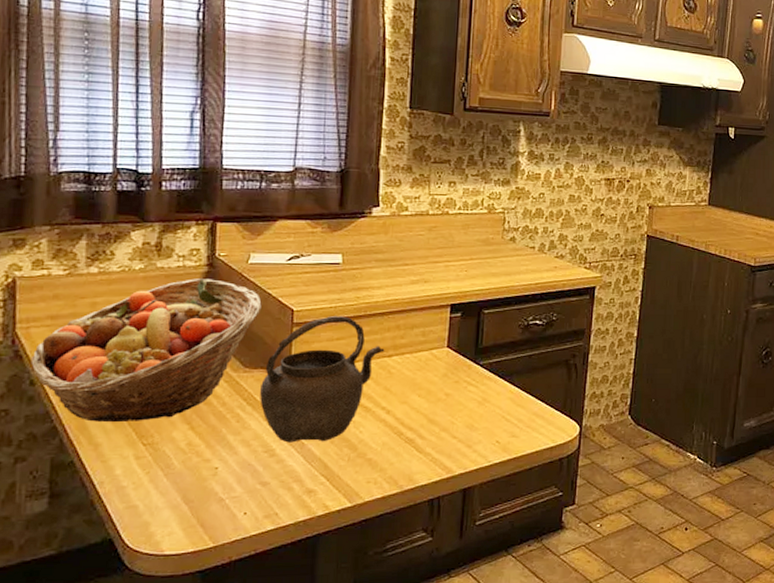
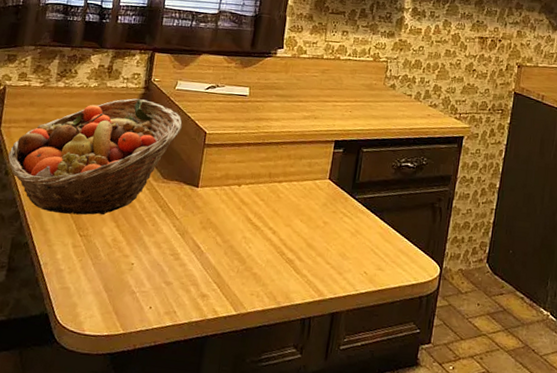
kettle: present [260,316,385,443] -> none [172,141,277,252]

